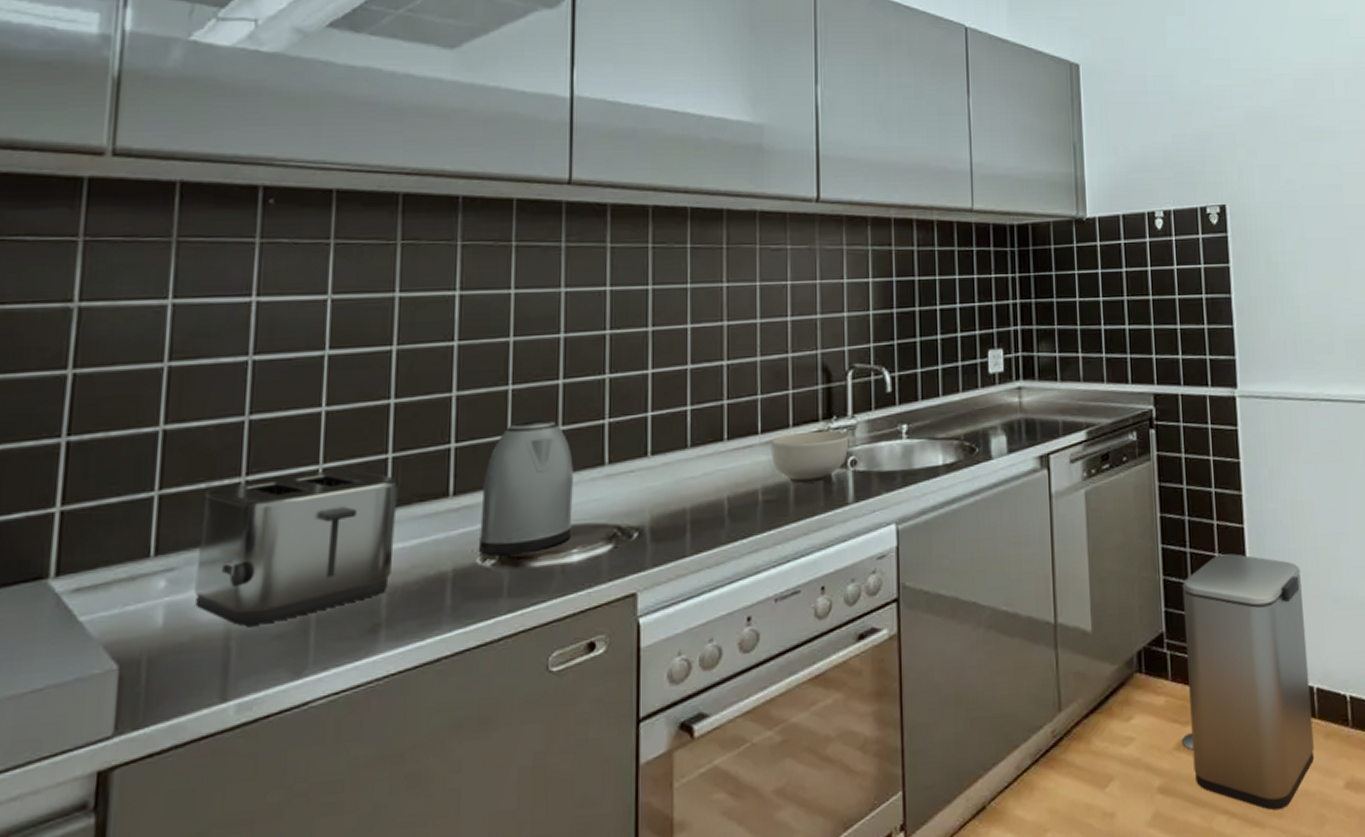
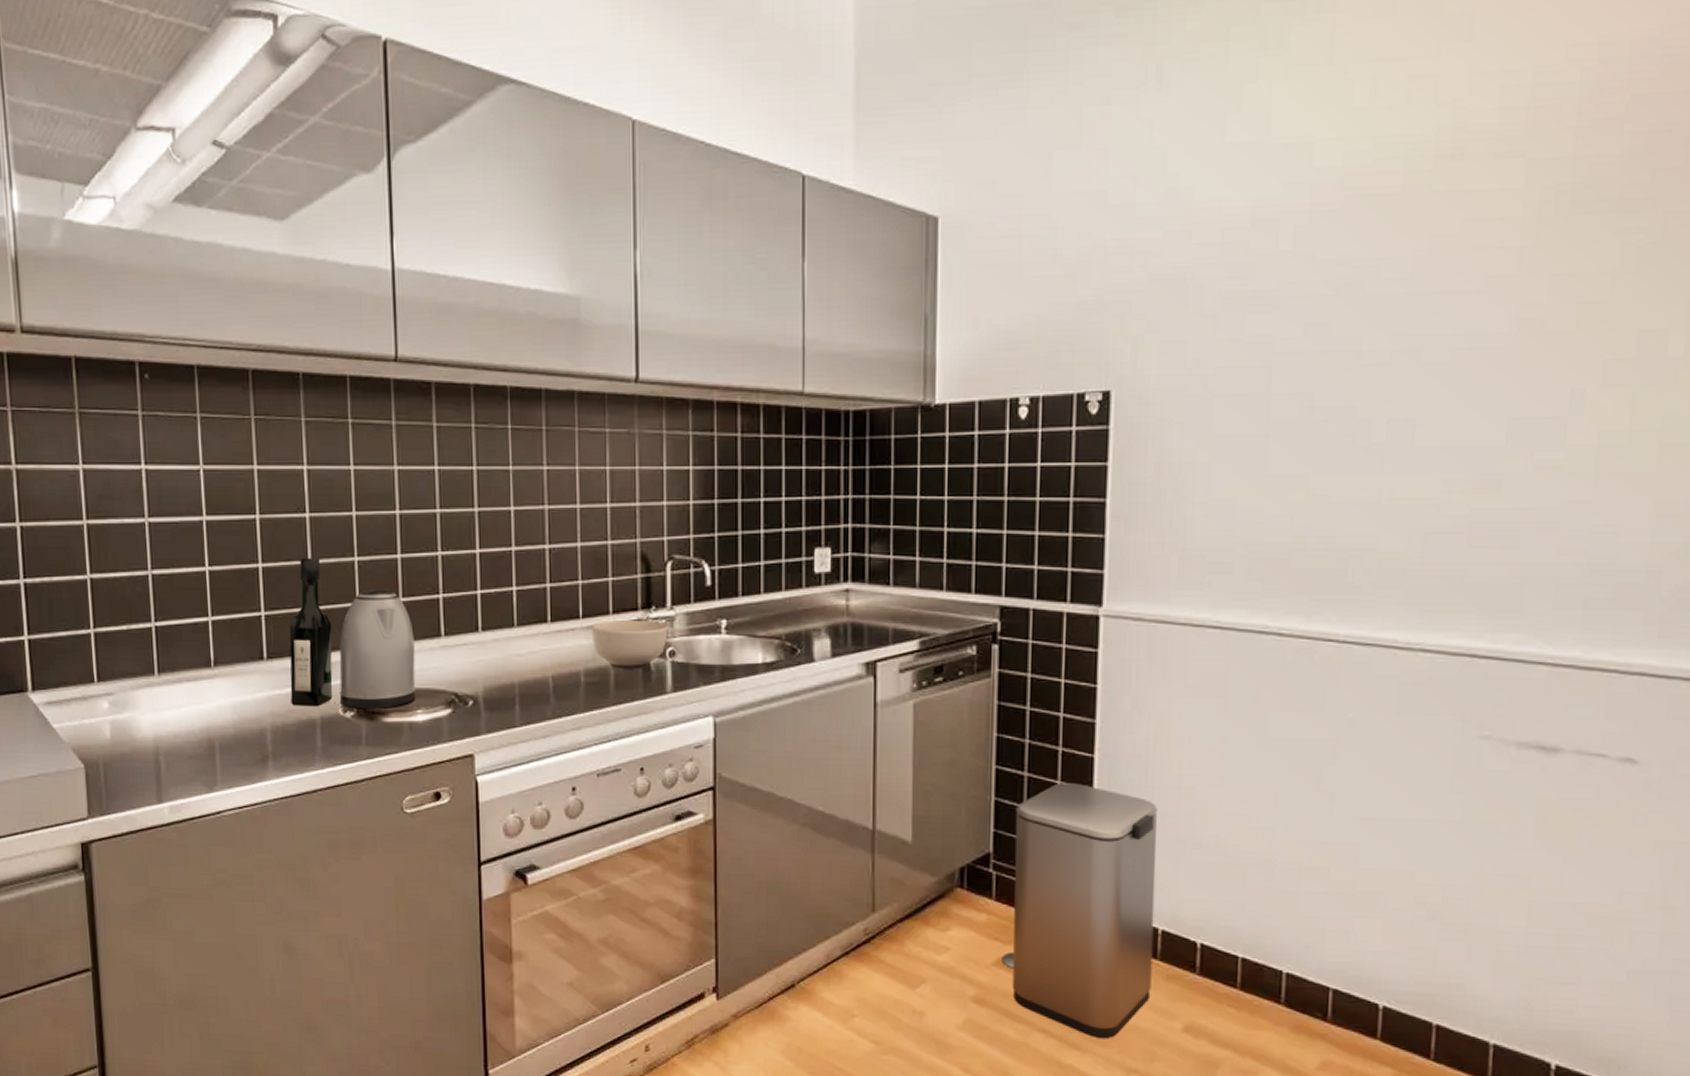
toaster: present [194,469,398,628] -> none [126,622,273,747]
bottle: none [416,388,475,560] -> present [289,557,333,707]

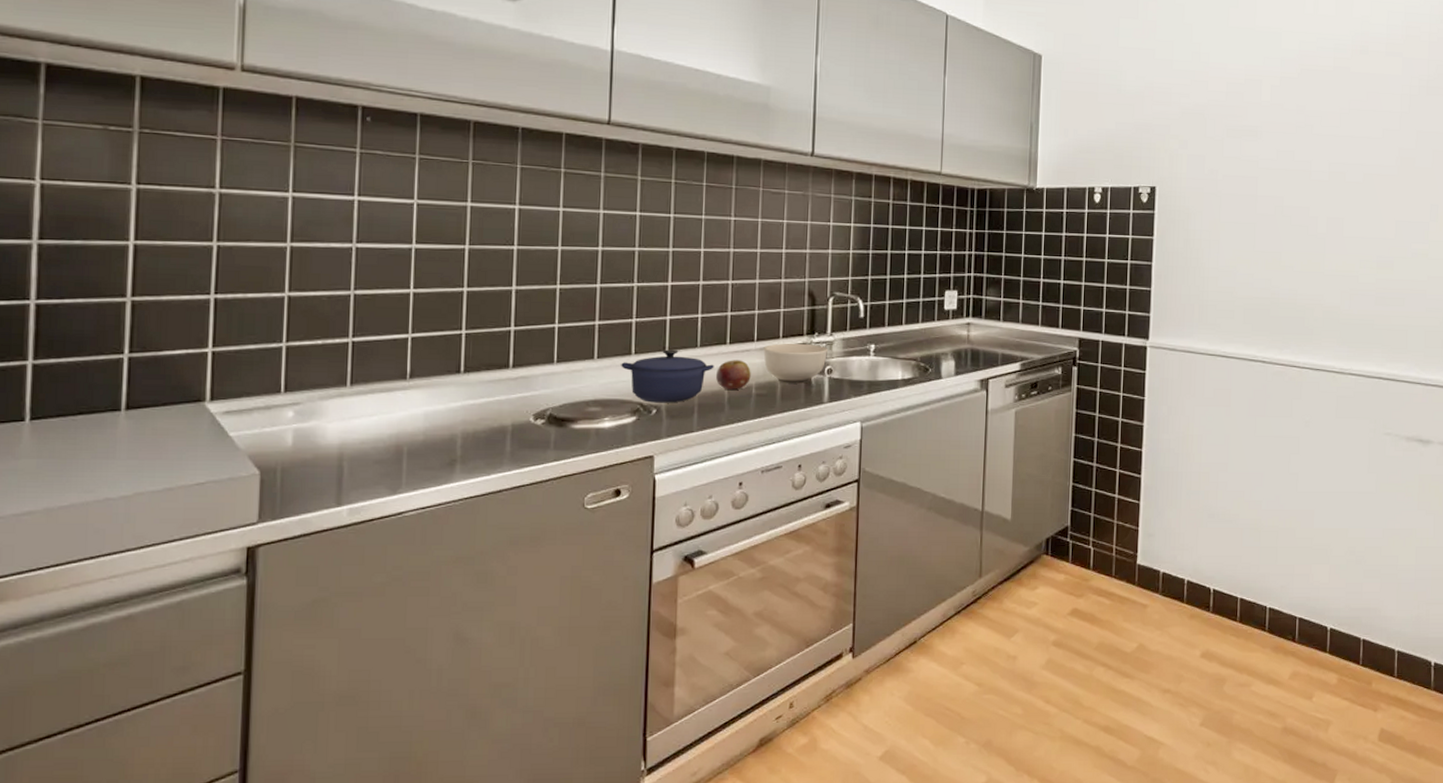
bottle: present [289,557,333,707] -> none [484,284,530,415]
kettle: present [339,589,416,710] -> none [531,312,607,418]
cooking pot: none [430,630,535,693] -> present [621,349,714,403]
fruit: none [537,641,578,678] -> present [715,360,751,391]
pedal bin: present [1002,783,1159,1038] -> none [1075,471,1185,667]

